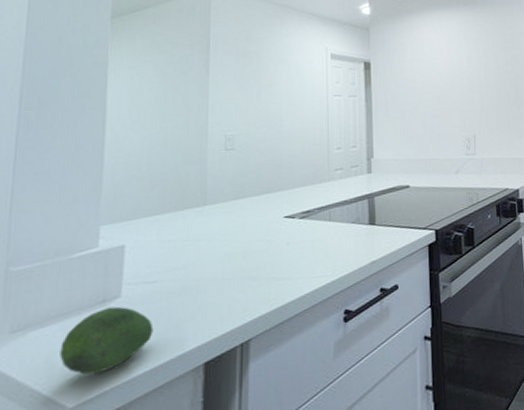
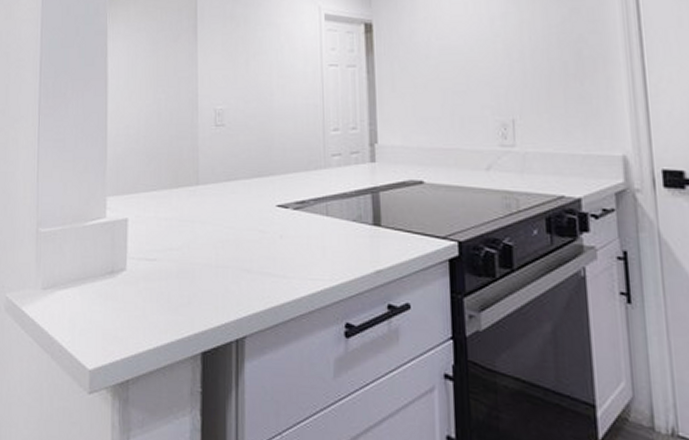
fruit: present [59,306,154,375] -> none [80,279,155,342]

